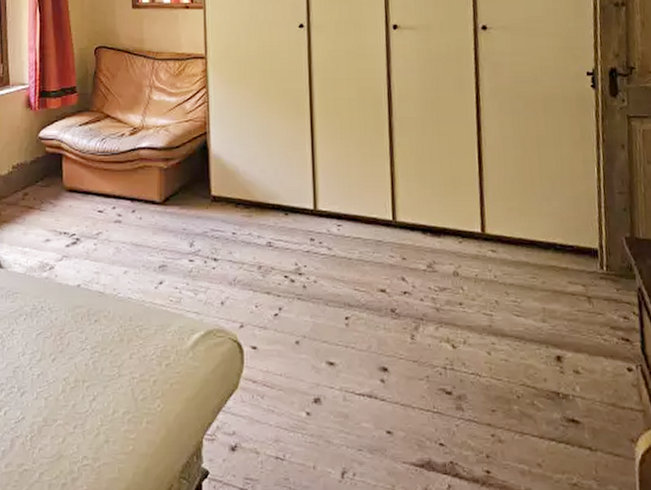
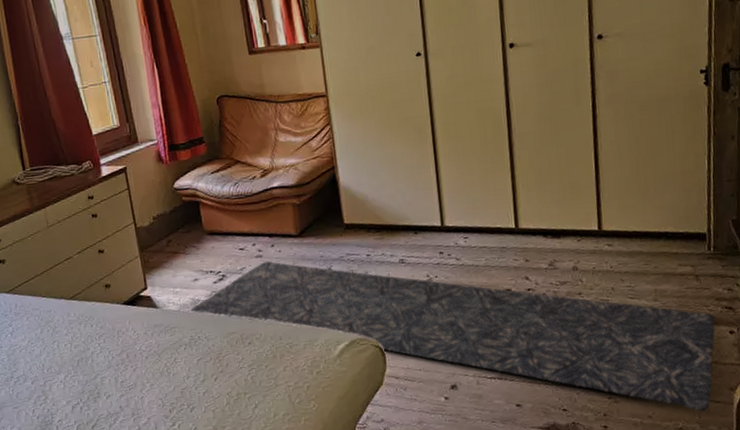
rug: none [34,228,611,466] -> present [188,260,715,412]

